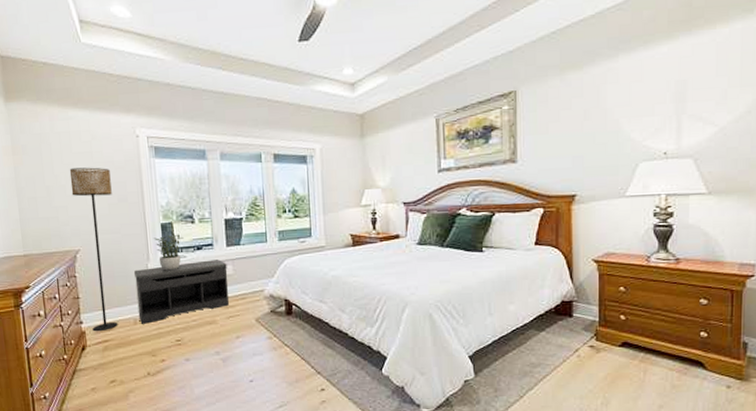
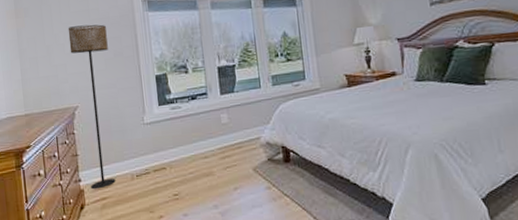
bench: present [134,259,229,324] -> none [131,108,225,179]
potted plant: present [153,233,184,271] -> none [148,84,178,123]

